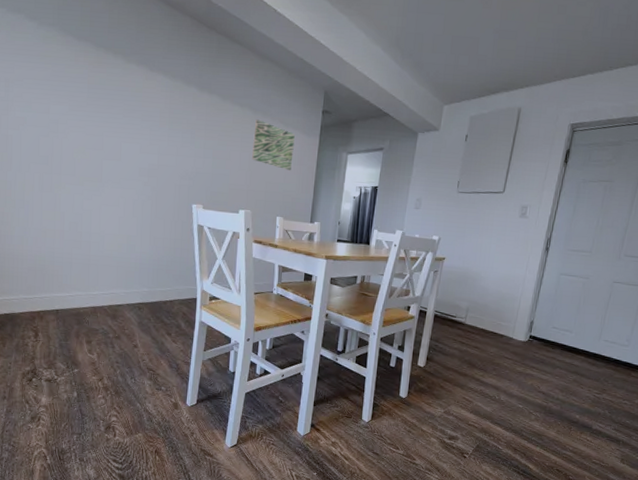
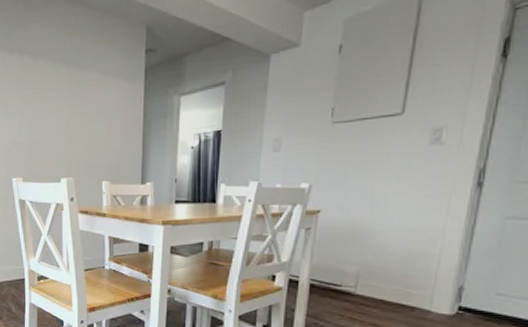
wall art: present [252,119,295,171] -> none [69,73,116,127]

